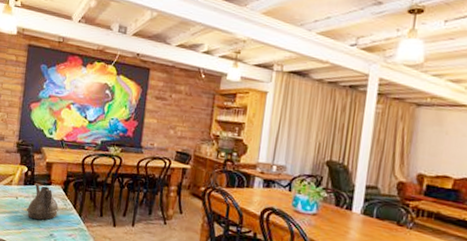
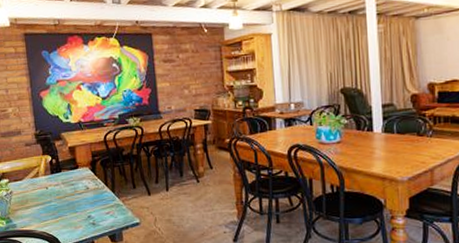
teapot: present [26,183,59,220] -> none [59,170,92,205]

